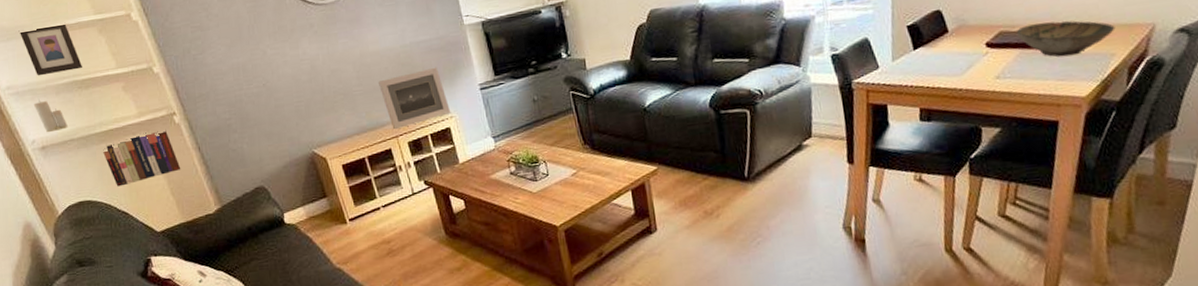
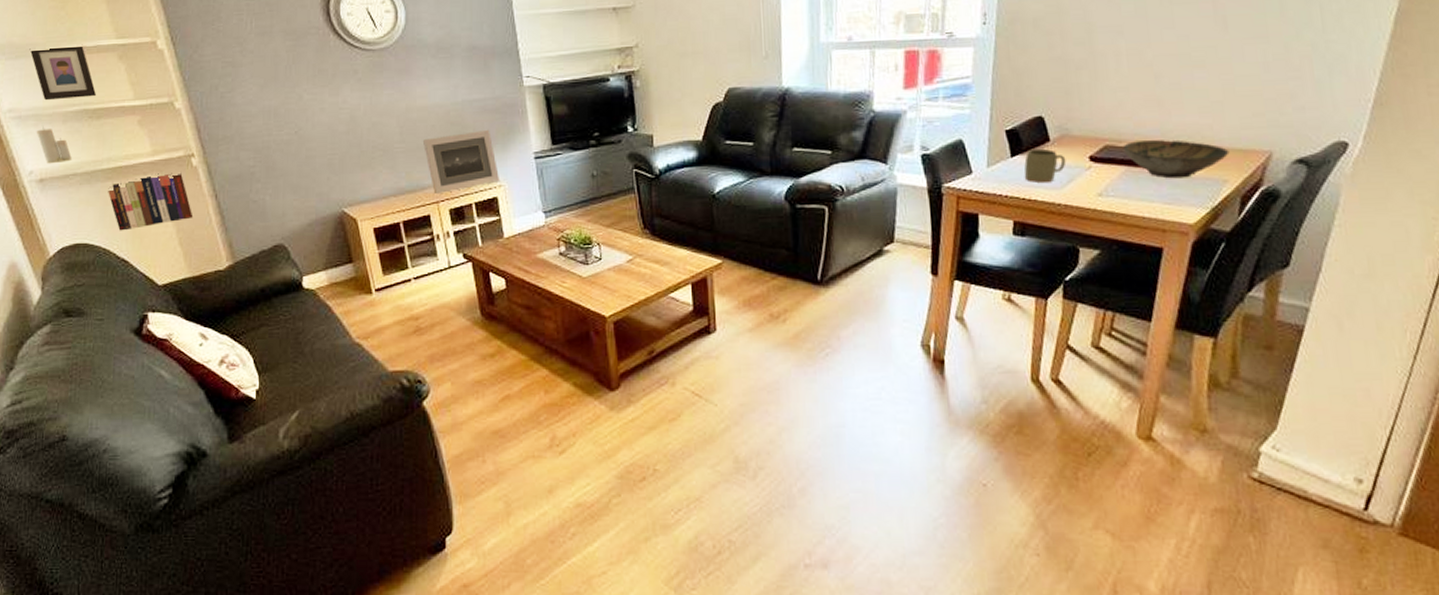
mug: none [926,39,965,72] -> present [1024,148,1066,182]

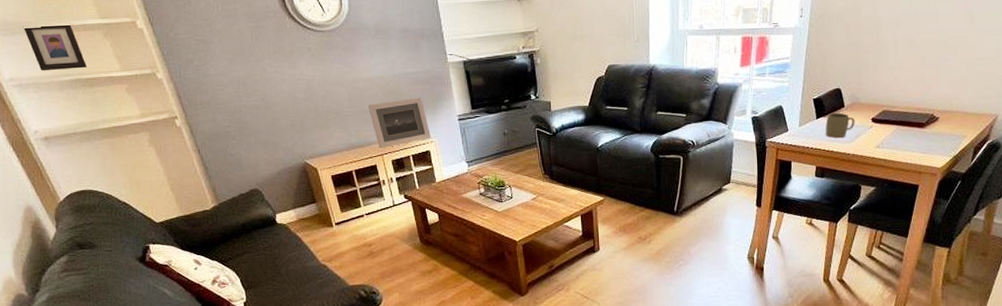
candle: present [36,126,72,164] -> none [36,93,71,125]
books: present [108,171,194,231] -> none [105,130,181,180]
bowl: present [1122,140,1230,179] -> none [895,106,969,135]

